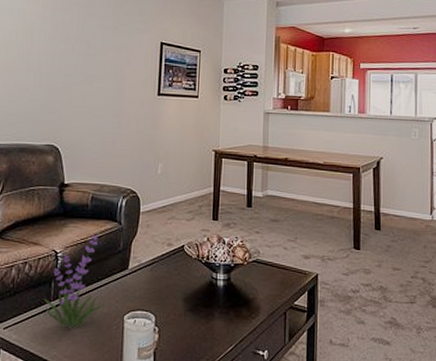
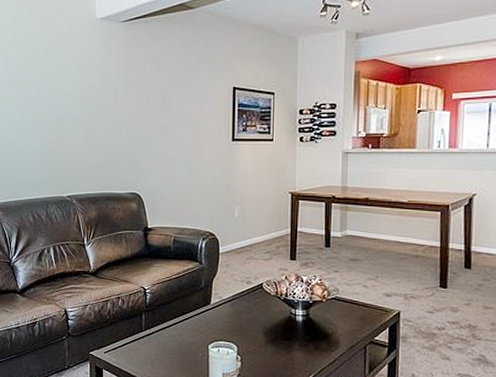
plant: present [45,234,105,328] -> none [137,273,191,355]

